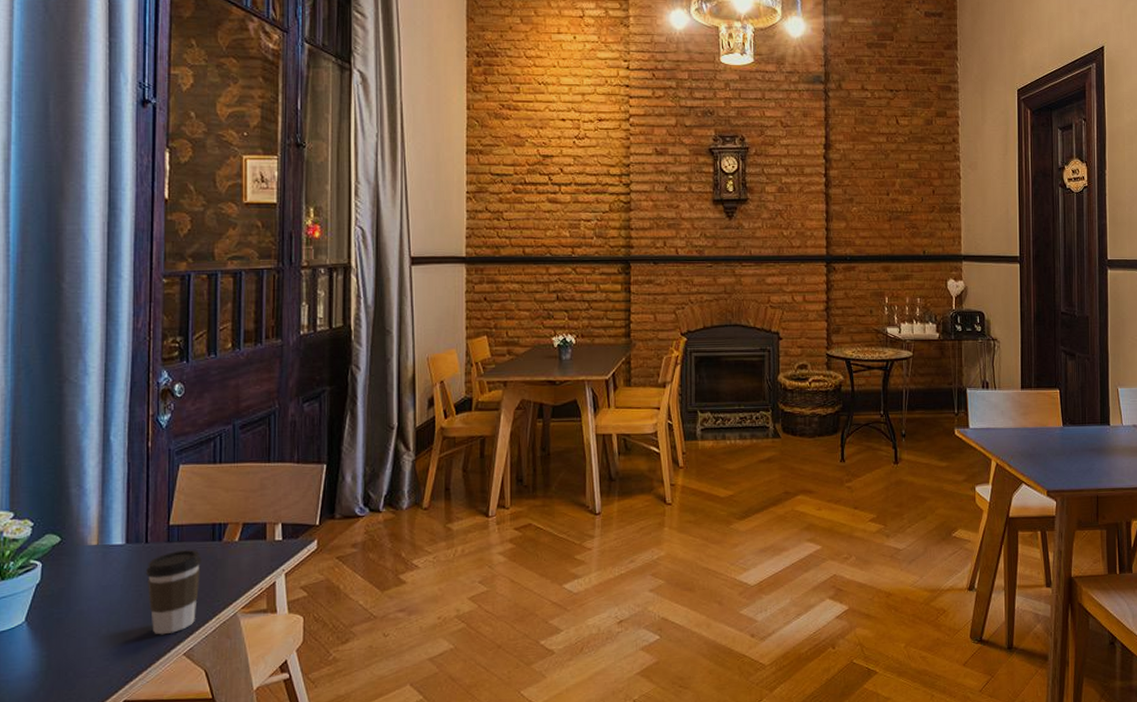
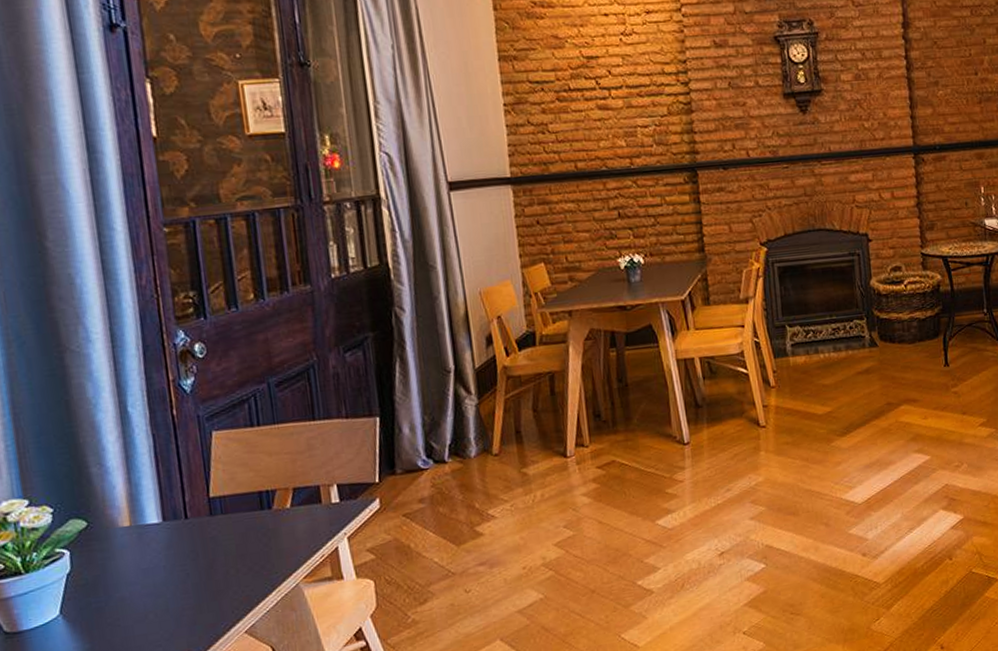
coffee cup: present [145,549,202,635] -> none [189,521,254,615]

